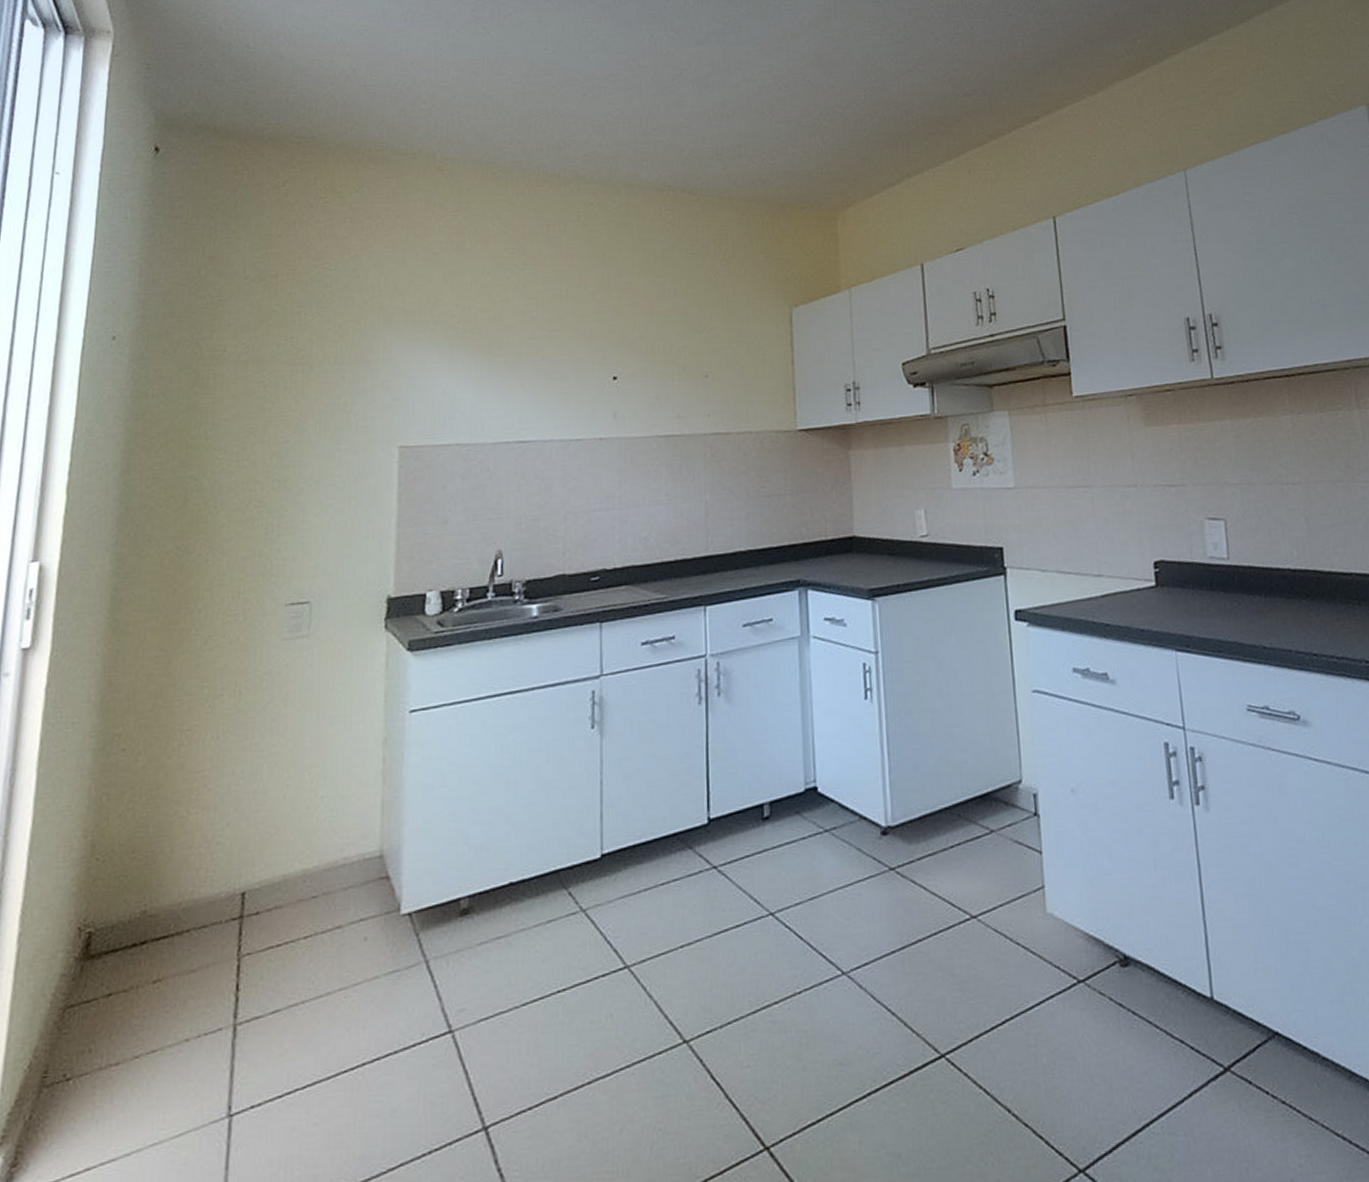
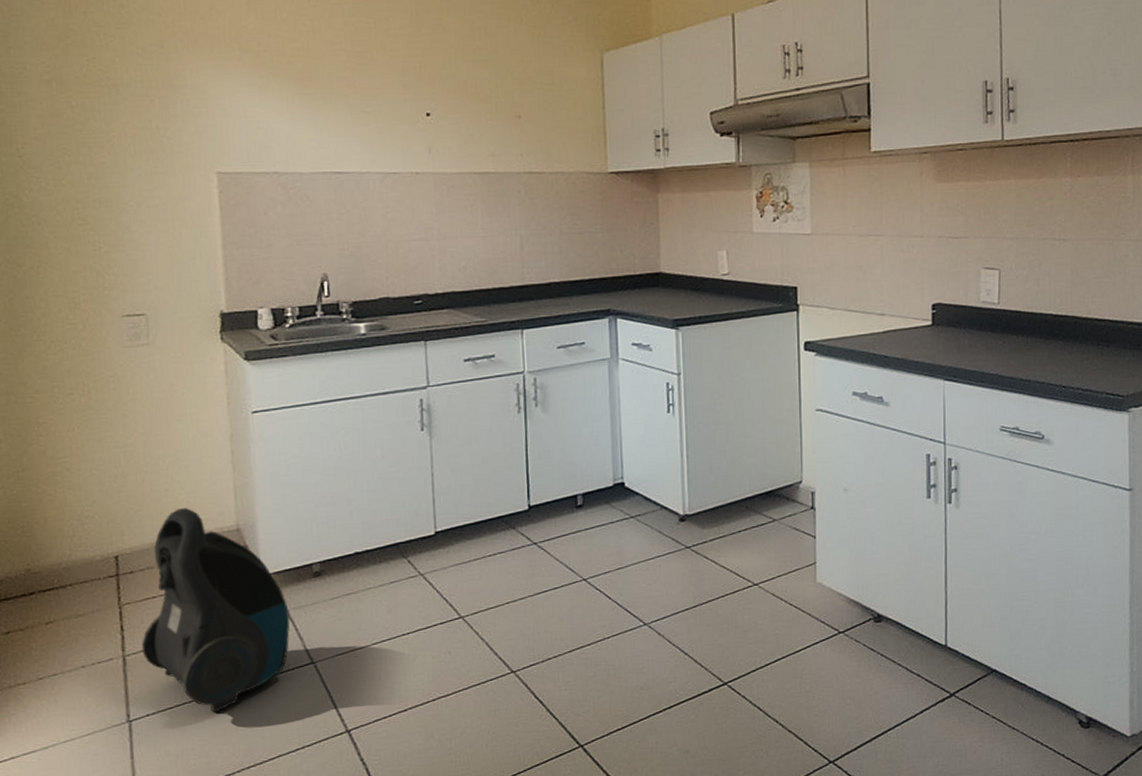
vacuum cleaner: none [256,830,429,1103] -> present [141,508,290,713]

